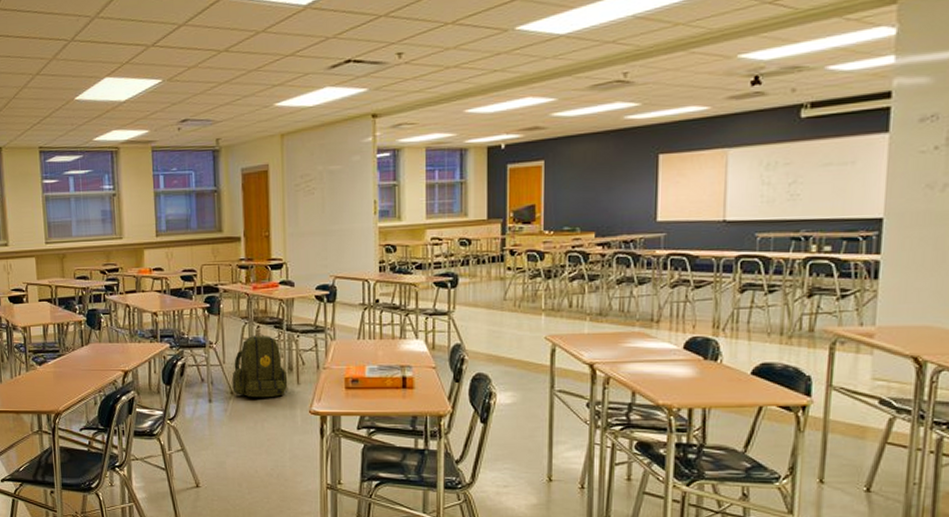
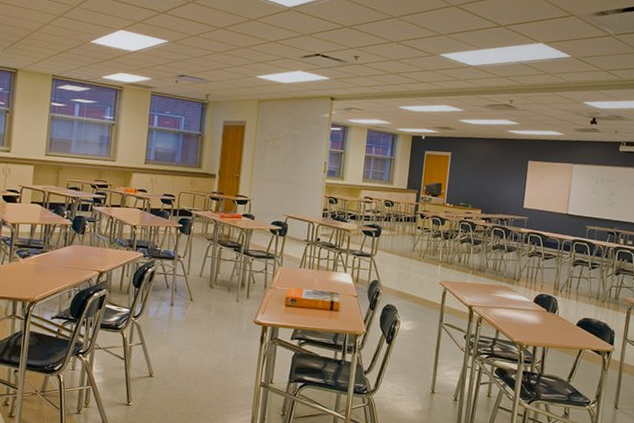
backpack: present [232,333,288,398] -> none [192,253,240,307]

